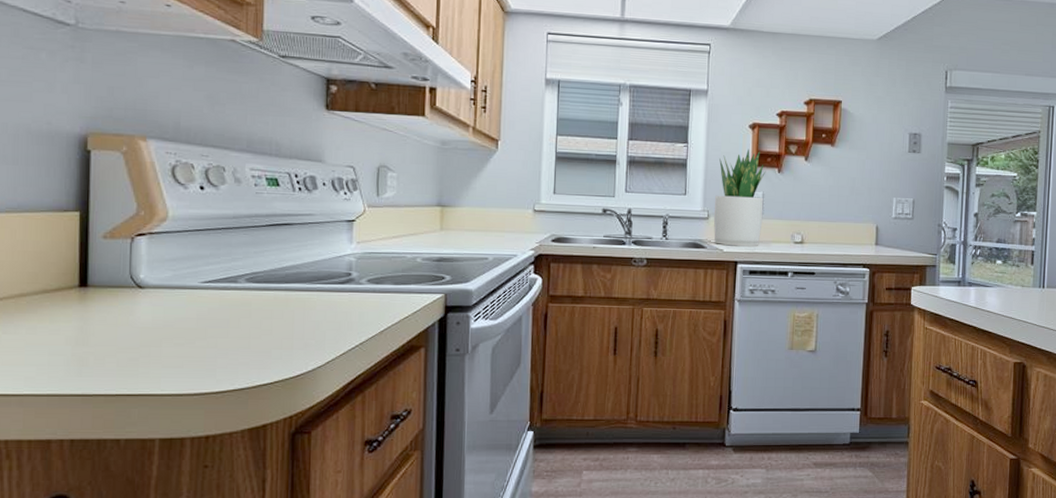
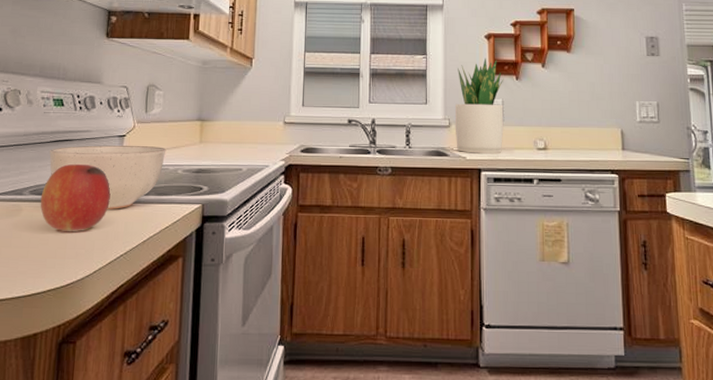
fruit: none [259,250,341,321] -> present [40,163,111,231]
bowl: none [266,230,403,299] -> present [49,145,167,209]

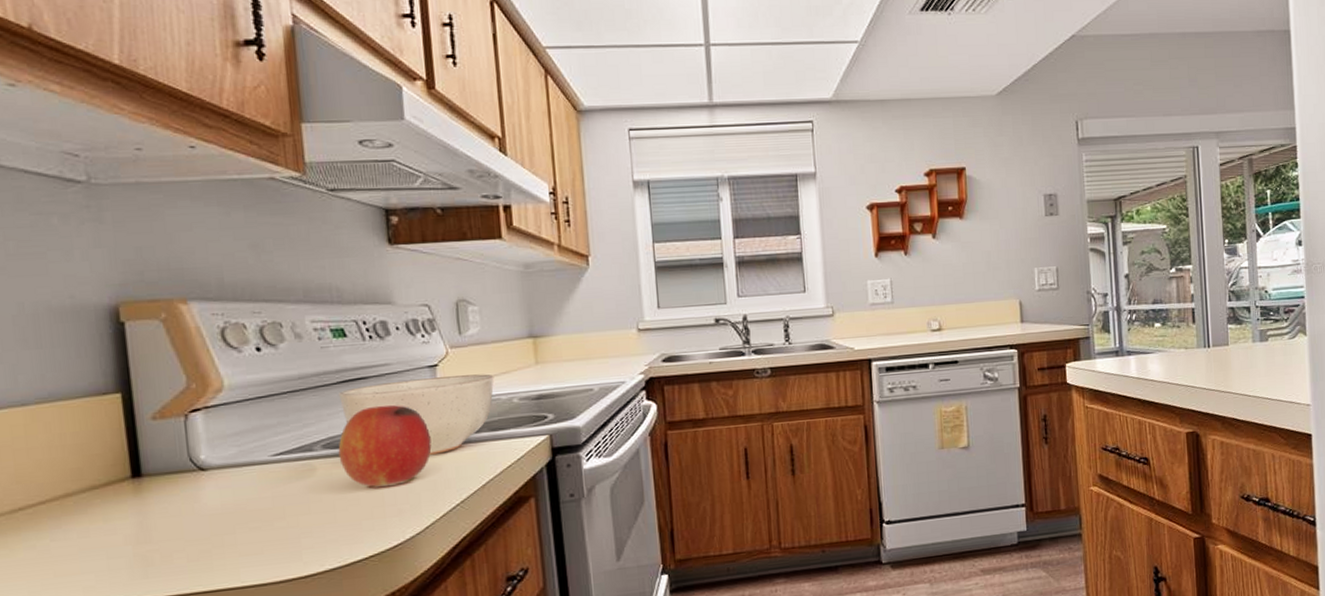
planter: present [454,57,504,154] -> none [838,232,894,343]

